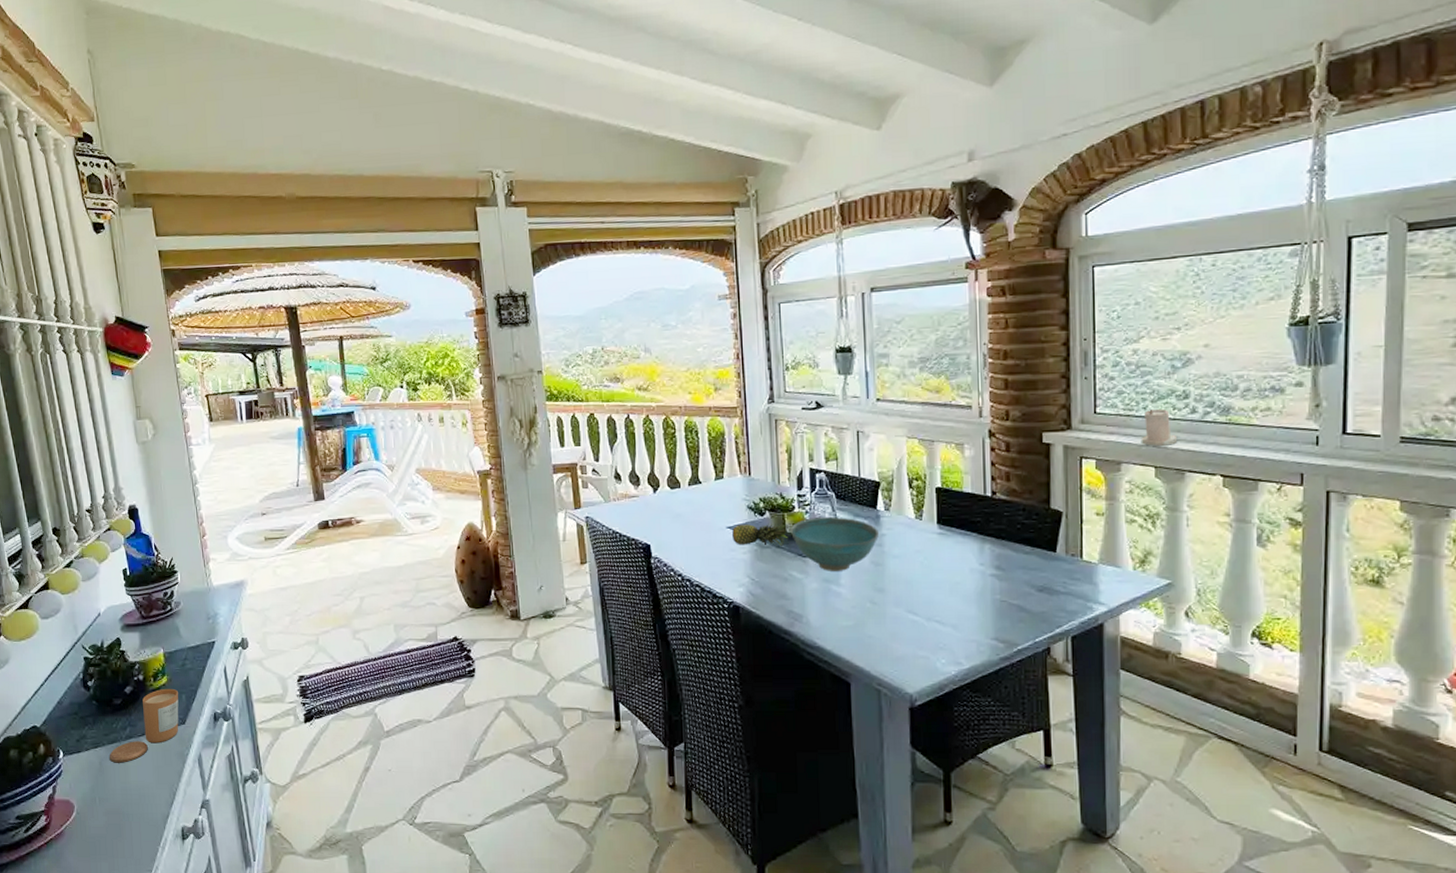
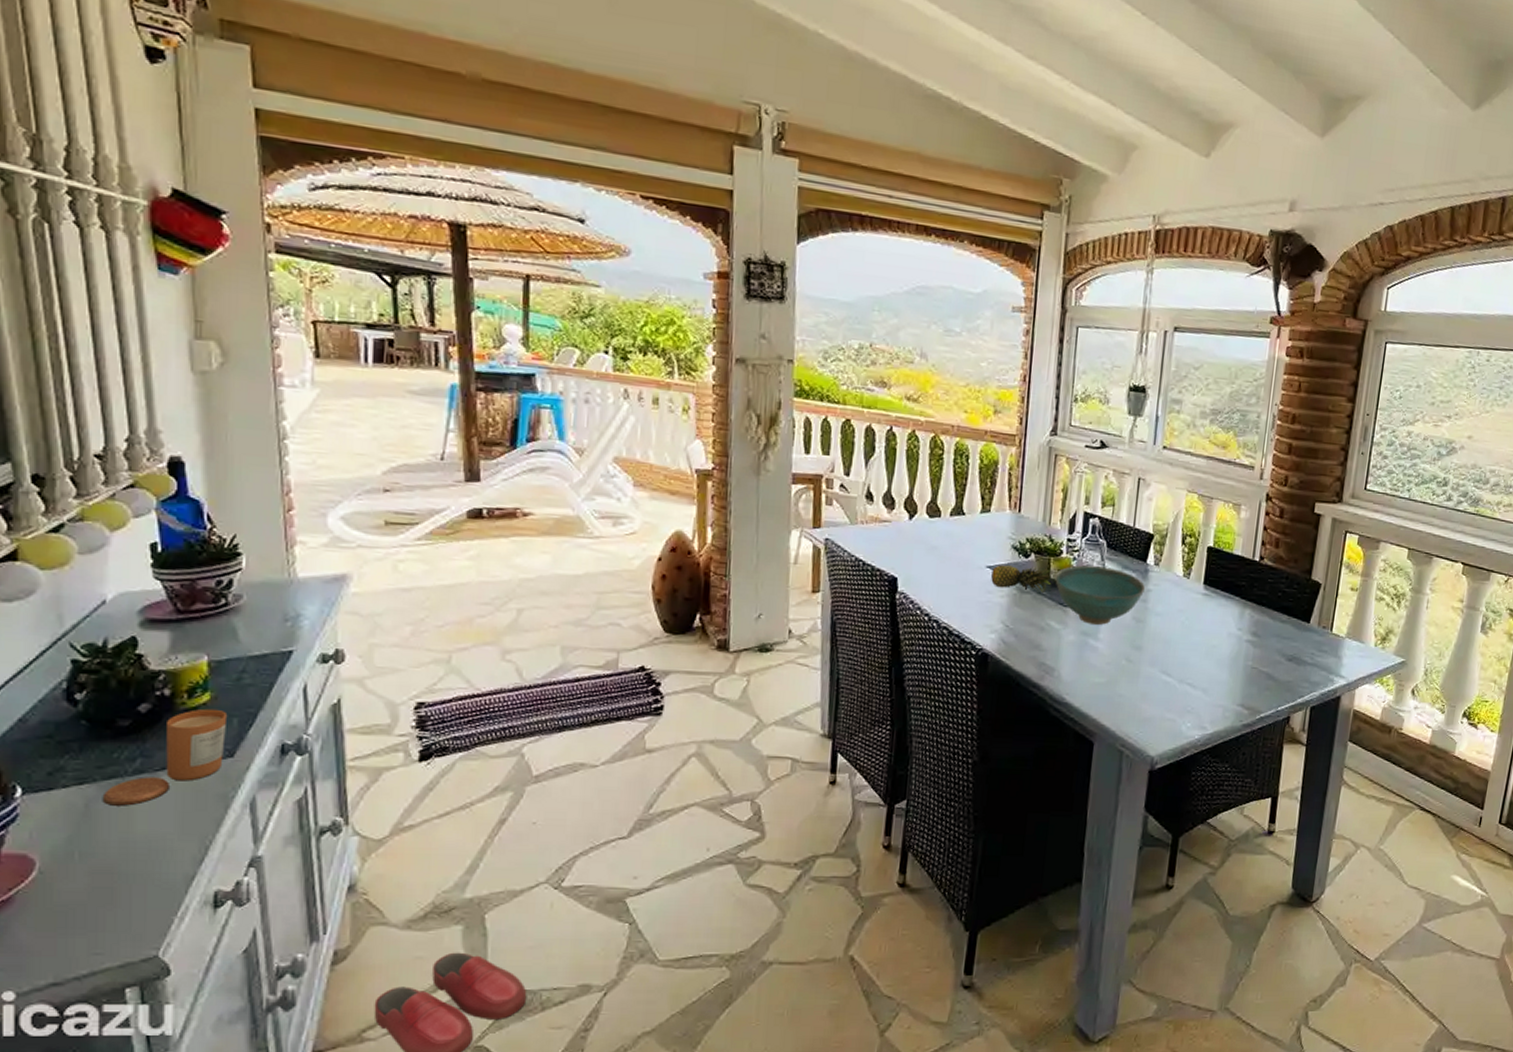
candle: present [1140,408,1178,447] -> none [1400,491,1432,530]

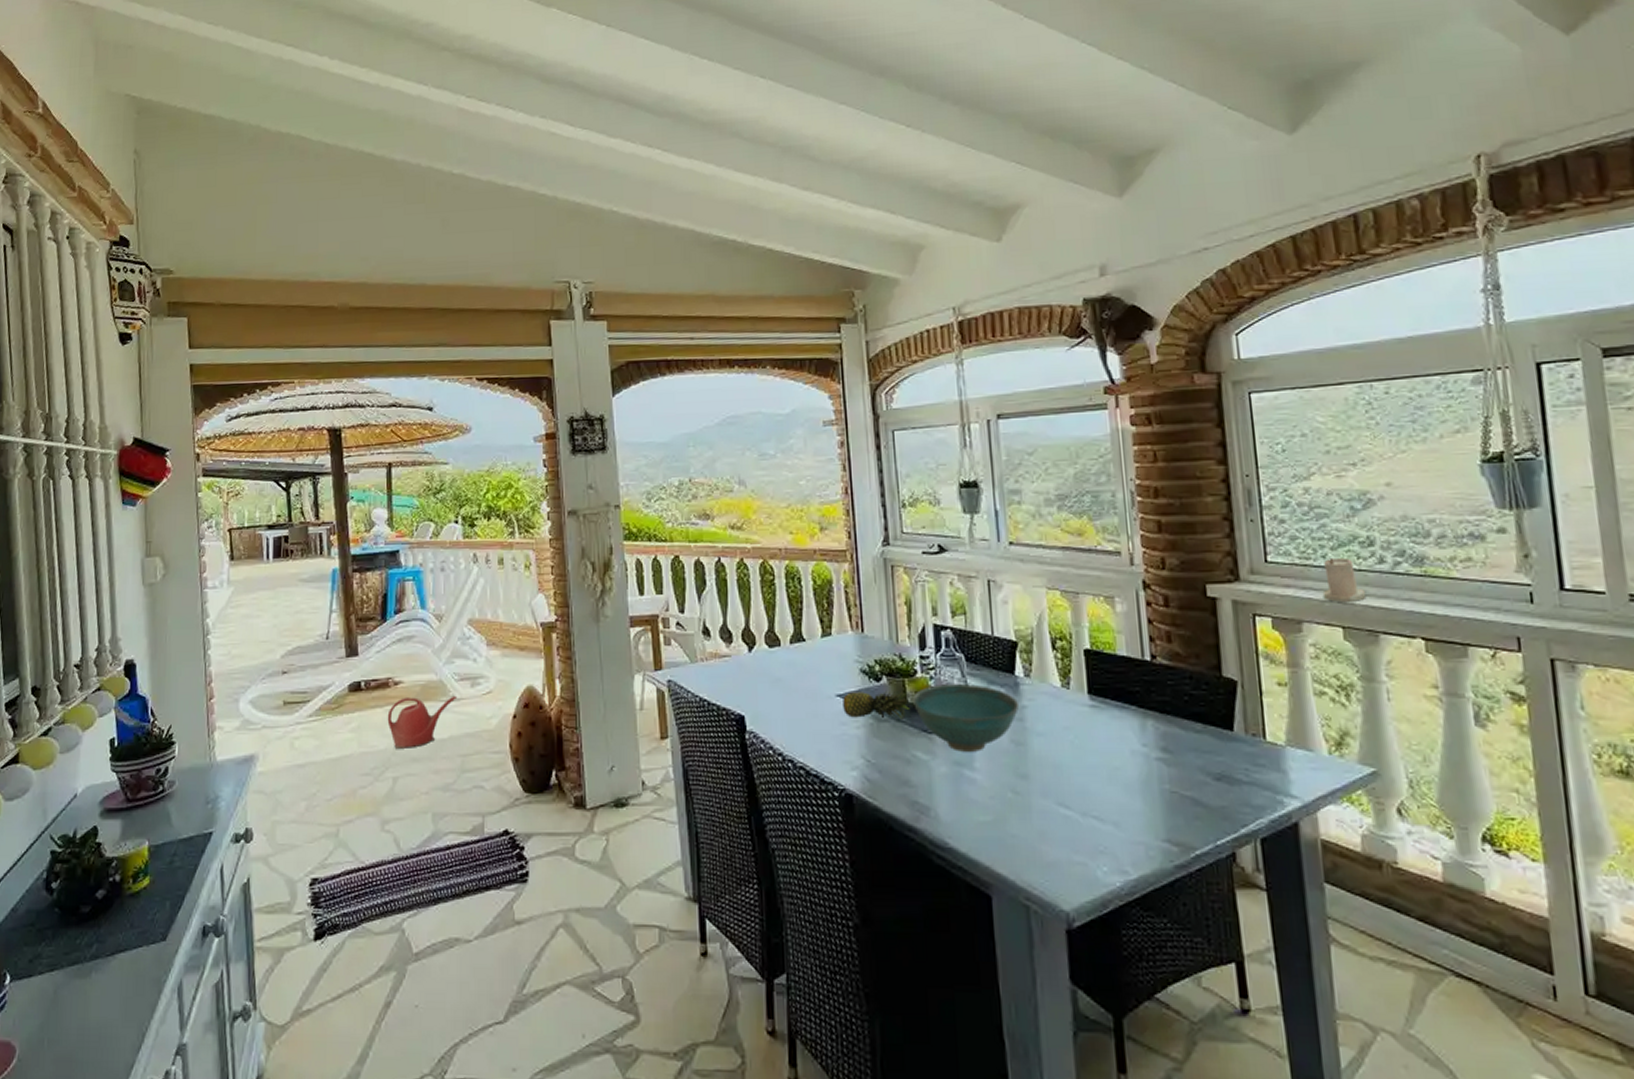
candle: present [104,708,228,806] -> none [68,892,162,992]
watering can: none [513,530,597,581] -> present [387,695,458,748]
candle: none [1400,491,1432,530] -> present [1322,557,1367,603]

